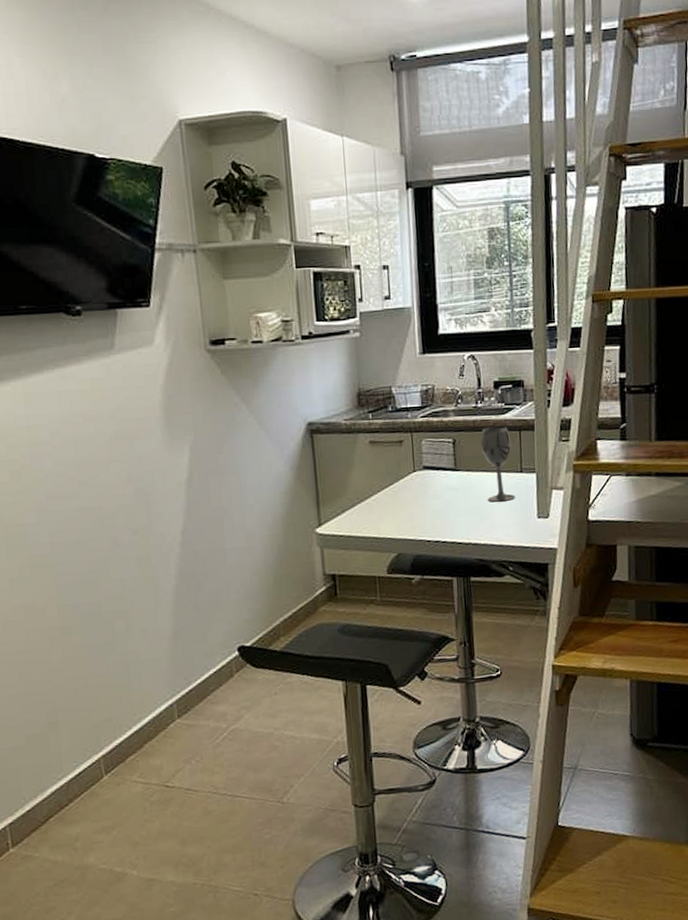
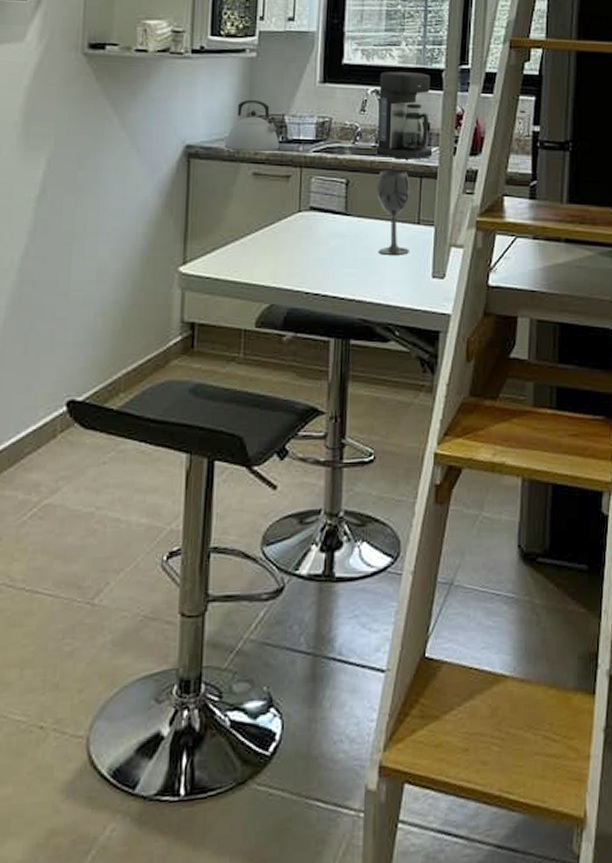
kettle: none [342,375,391,424] -> present [225,99,280,152]
coffee maker: none [474,335,529,416] -> present [376,71,433,160]

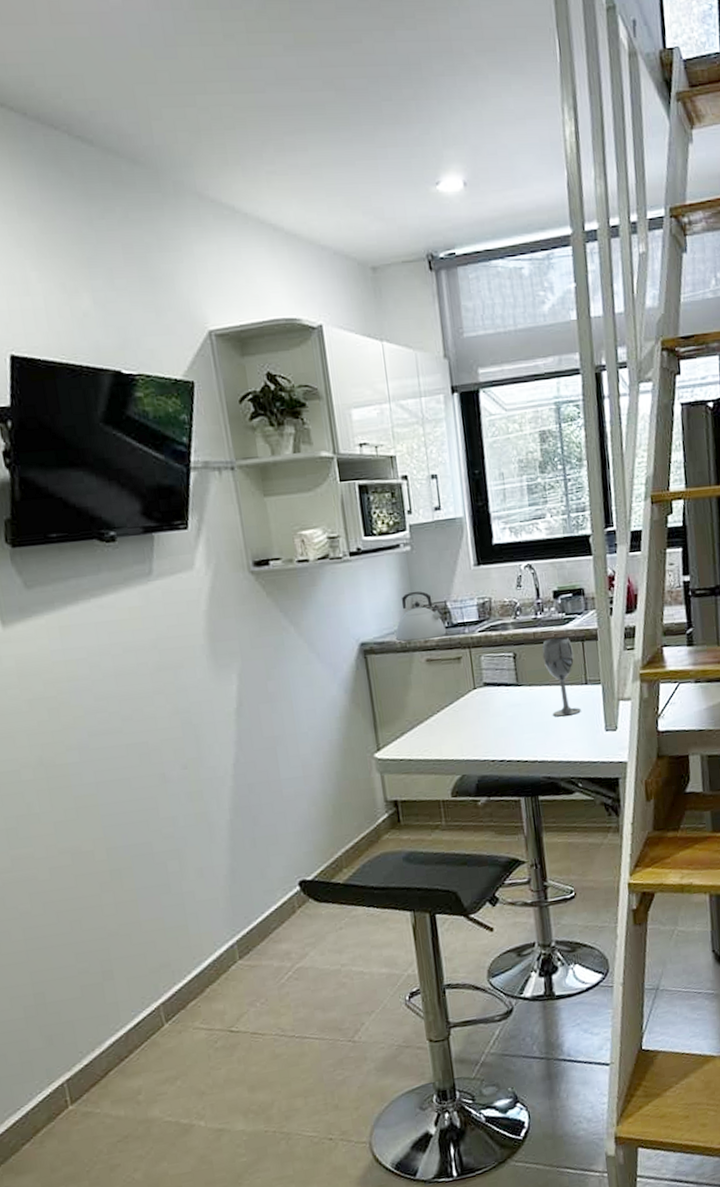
coffee maker: present [376,71,433,160] -> none [530,541,591,627]

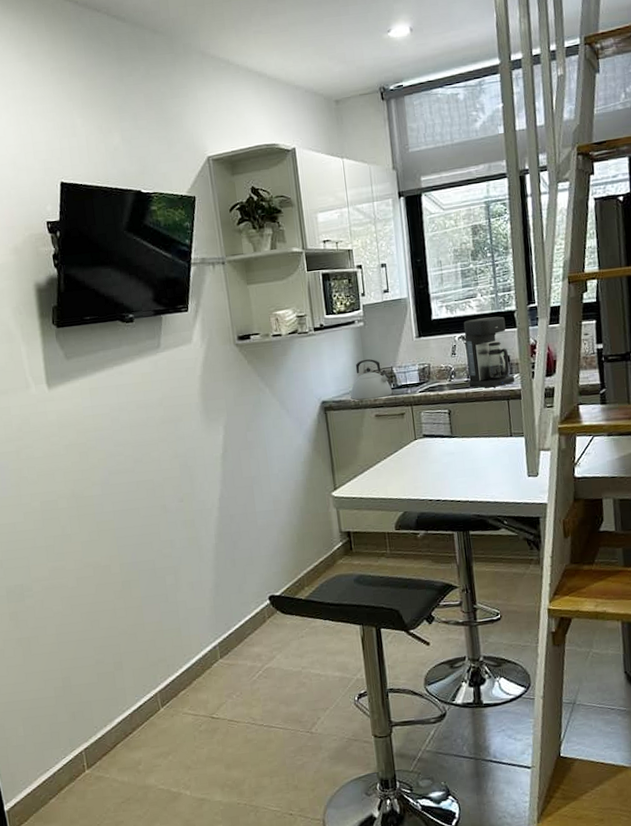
coffee maker: none [530,541,591,627] -> present [463,316,515,388]
wine glass: present [542,637,581,717] -> none [473,396,506,464]

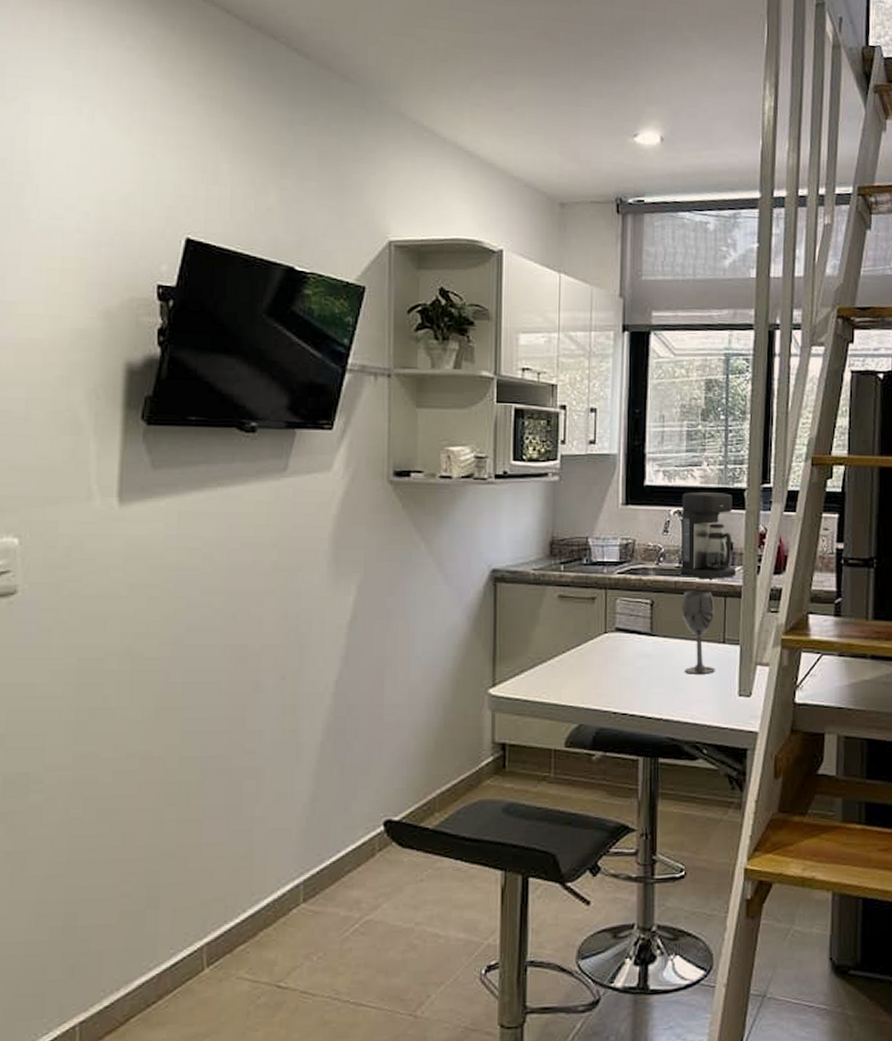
kettle: present [350,359,393,401] -> none [530,522,585,575]
wine glass: none [473,396,506,464] -> present [681,590,715,674]

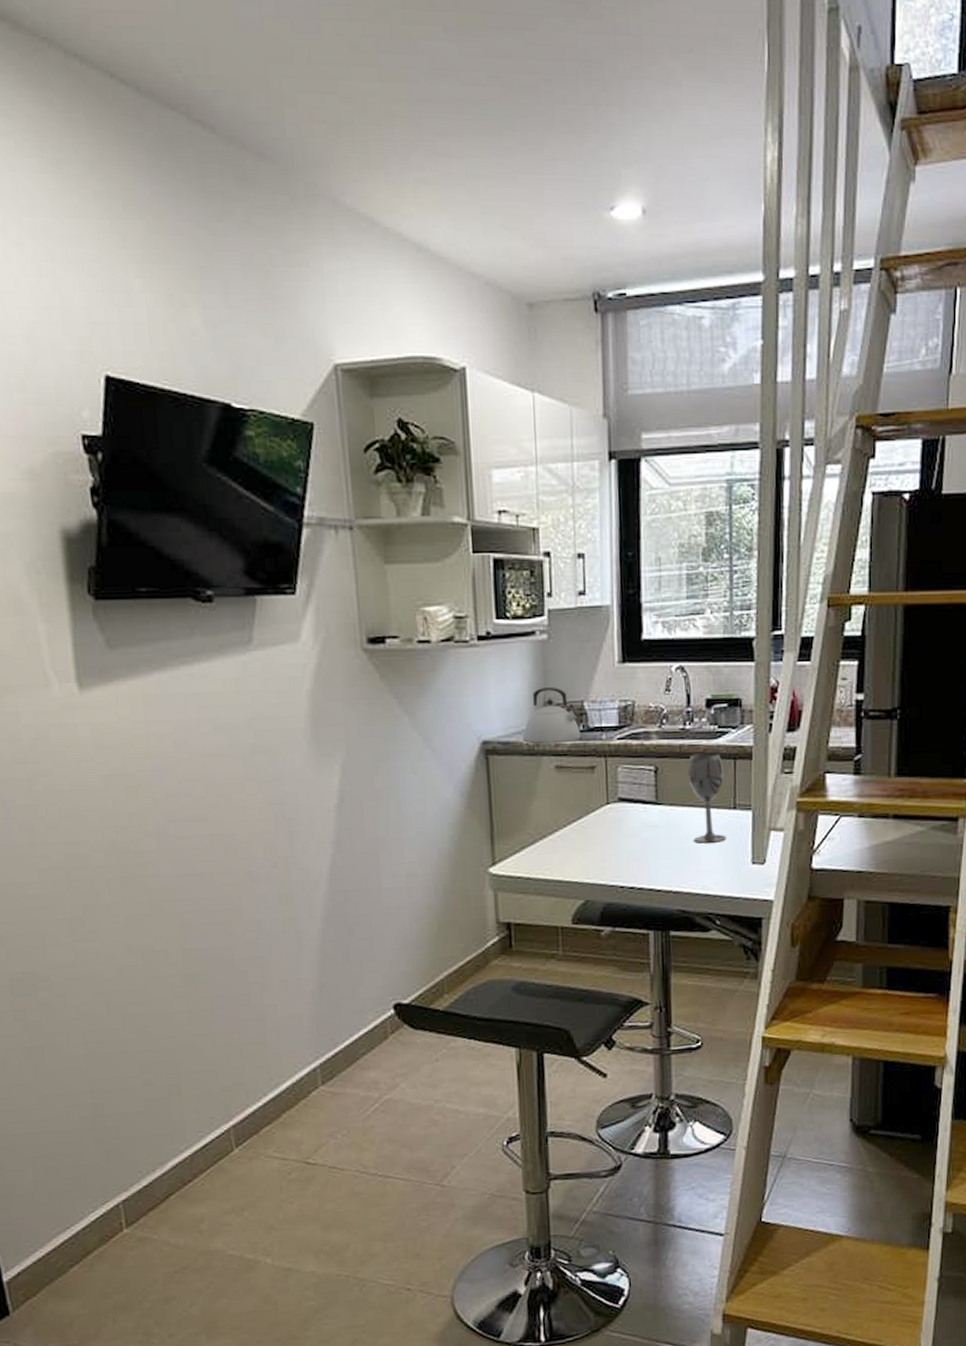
kettle: none [530,522,585,575] -> present [523,686,582,745]
coffee maker: present [680,492,736,579] -> none [684,643,746,741]

